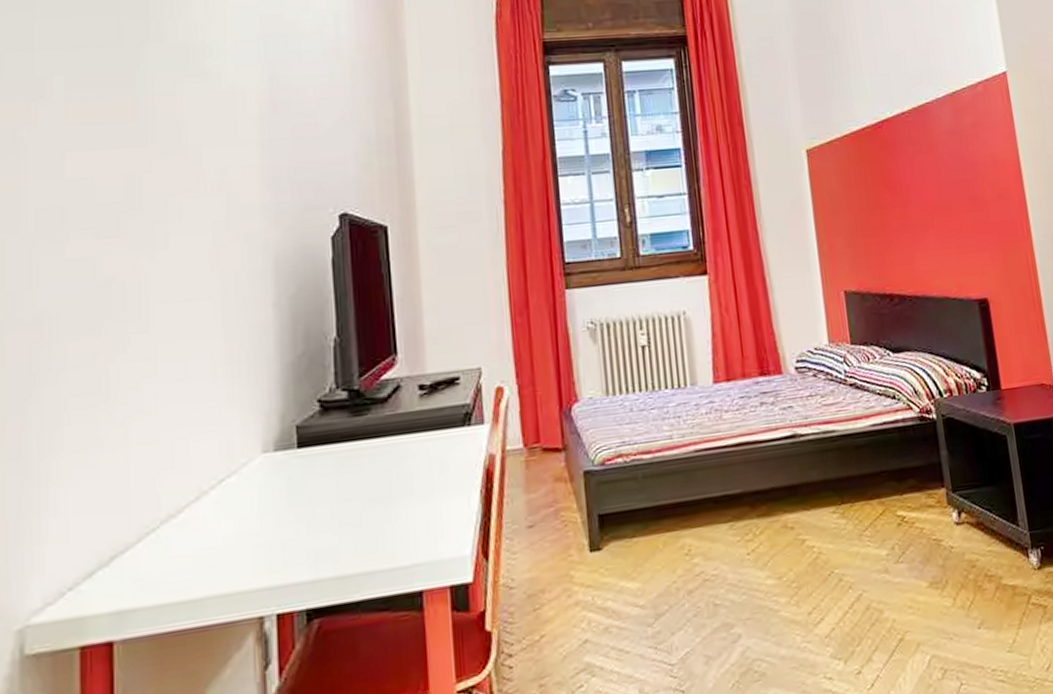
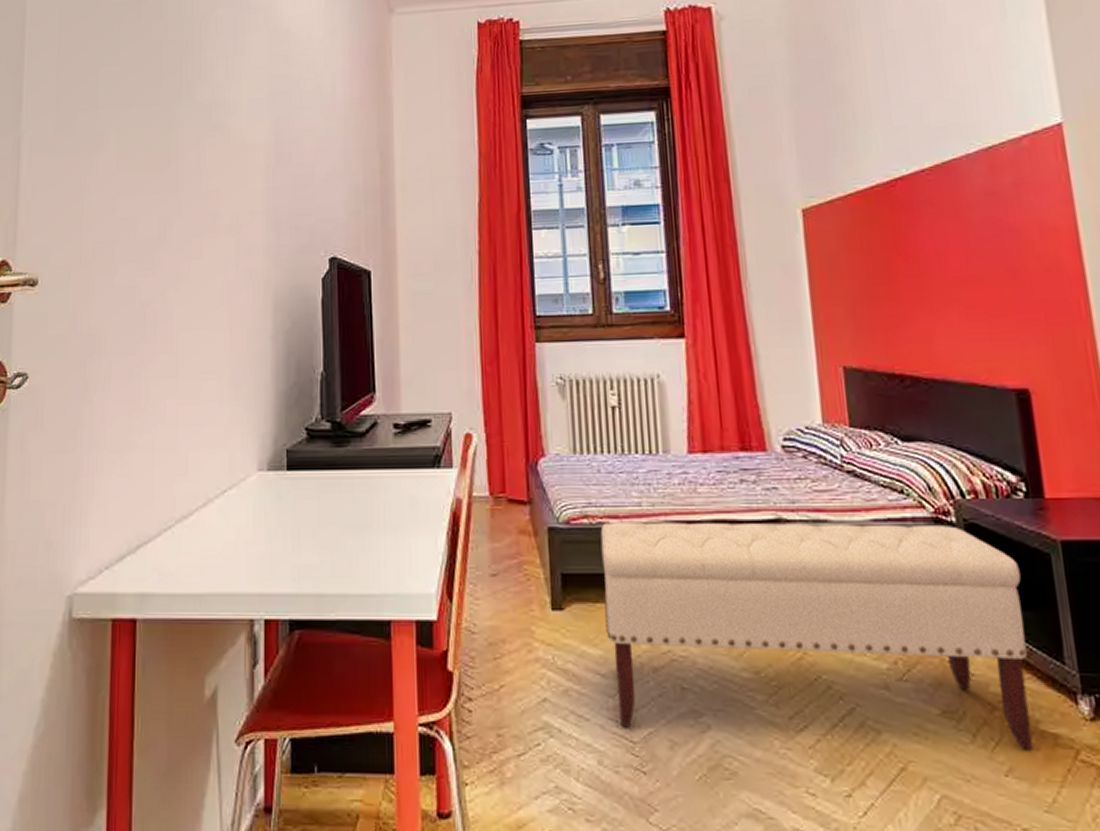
bench: none [634,422,998,652] -> present [600,522,1034,749]

